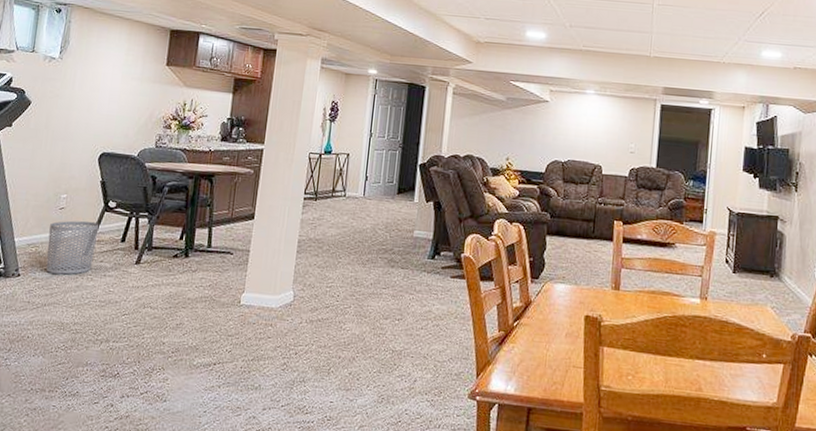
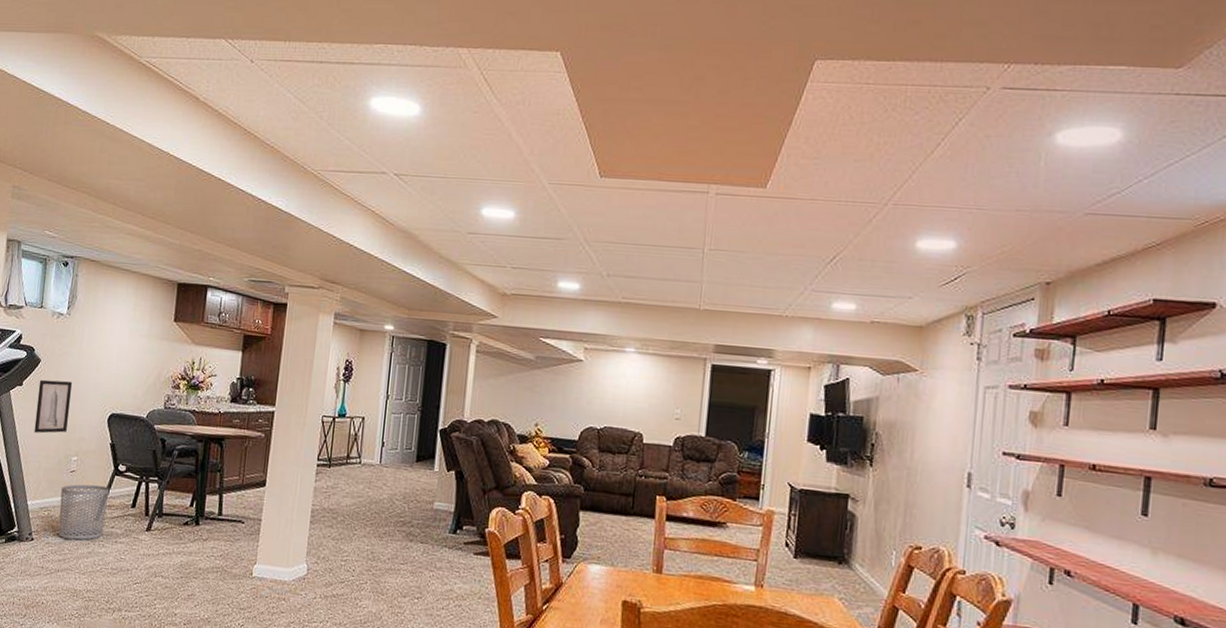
wall art: none [22,120,64,173] -> present [34,379,73,434]

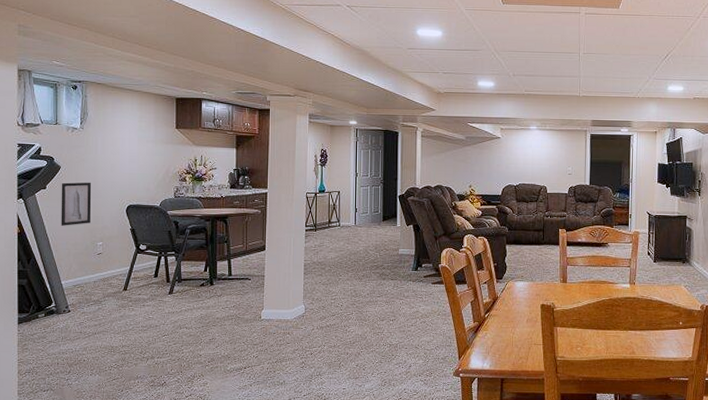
waste bin: present [58,484,110,541] -> none [91,262,134,308]

